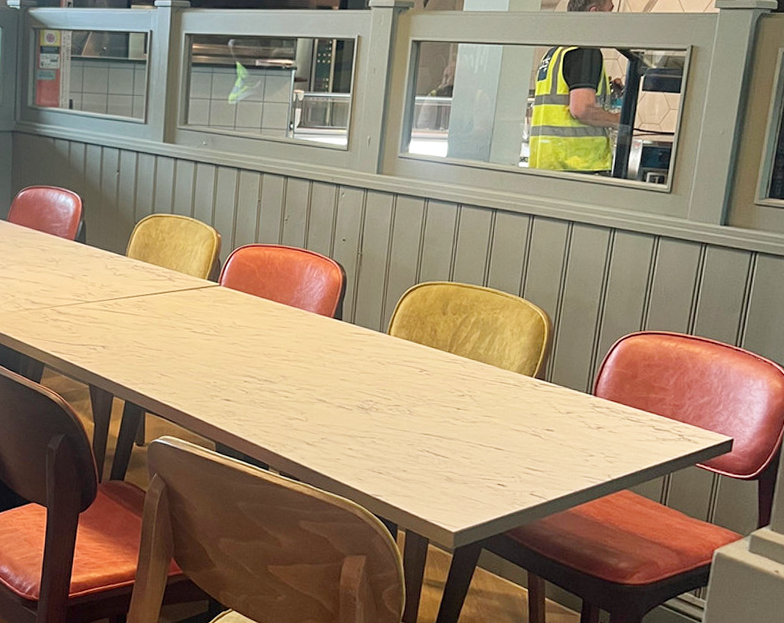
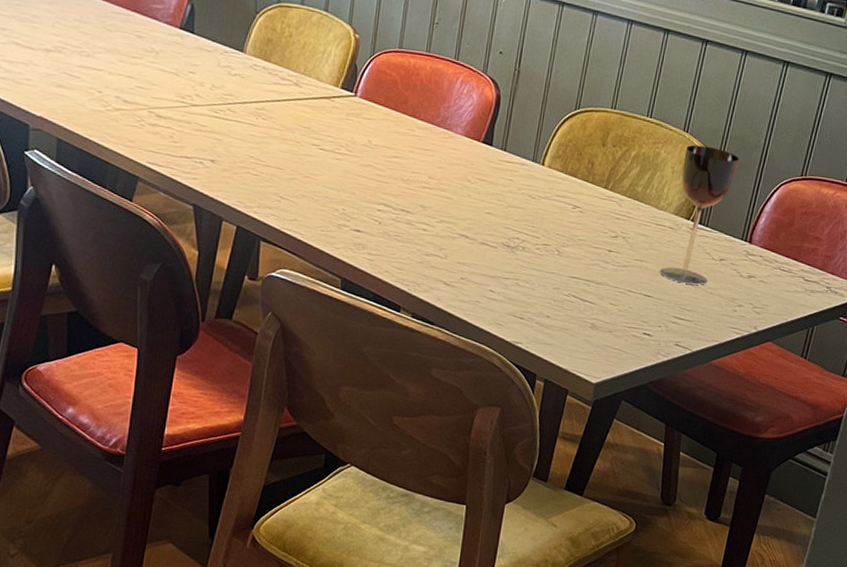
wineglass: none [508,308,576,437] -> present [660,144,740,285]

